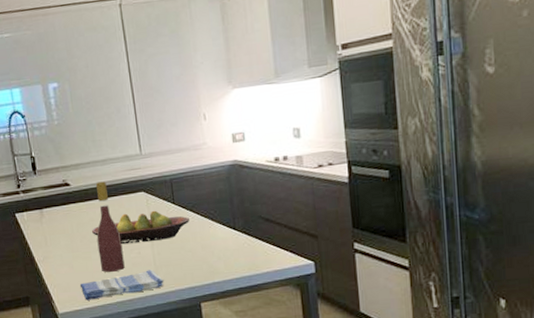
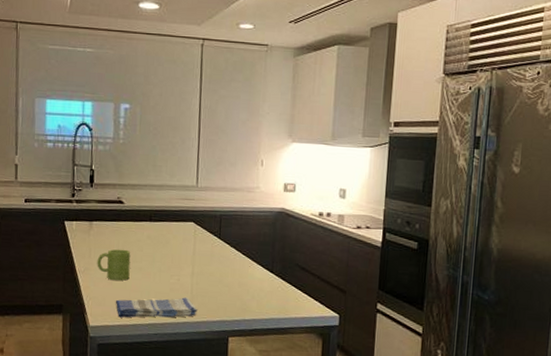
mug: none [54,231,90,264] -> present [97,249,131,281]
fruit bowl: present [92,210,189,245] -> none [137,239,232,271]
wine bottle: present [96,181,125,273] -> none [139,205,164,295]

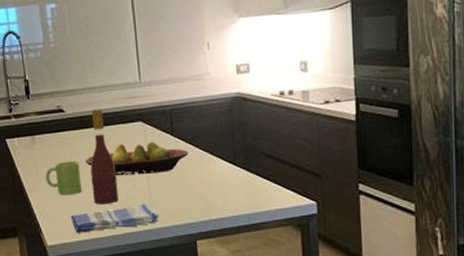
fruit bowl: none [137,239,232,271] -> present [86,141,188,176]
wine bottle: none [139,205,164,295] -> present [90,109,119,206]

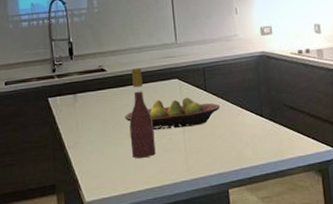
mug: present [45,160,82,195] -> none [85,117,121,150]
dish towel: present [70,203,160,233] -> none [109,156,195,188]

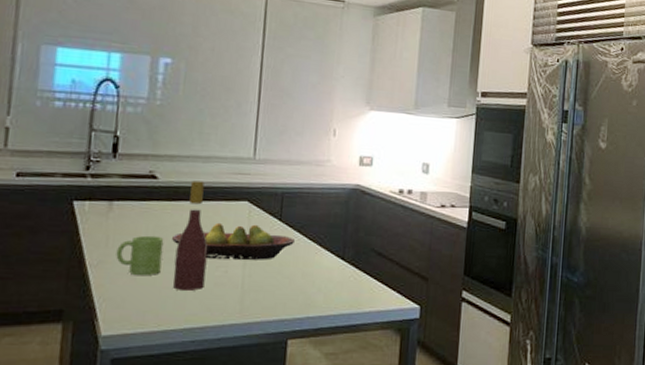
mug: none [85,117,121,150] -> present [116,235,164,275]

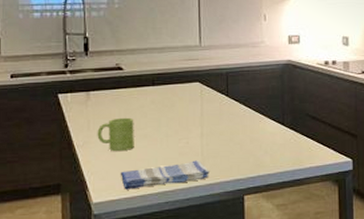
dish towel: none [139,293,251,323] -> present [120,160,211,190]
fruit bowl: present [172,222,295,261] -> none [141,101,241,134]
wine bottle: present [173,180,208,292] -> none [145,69,171,162]

